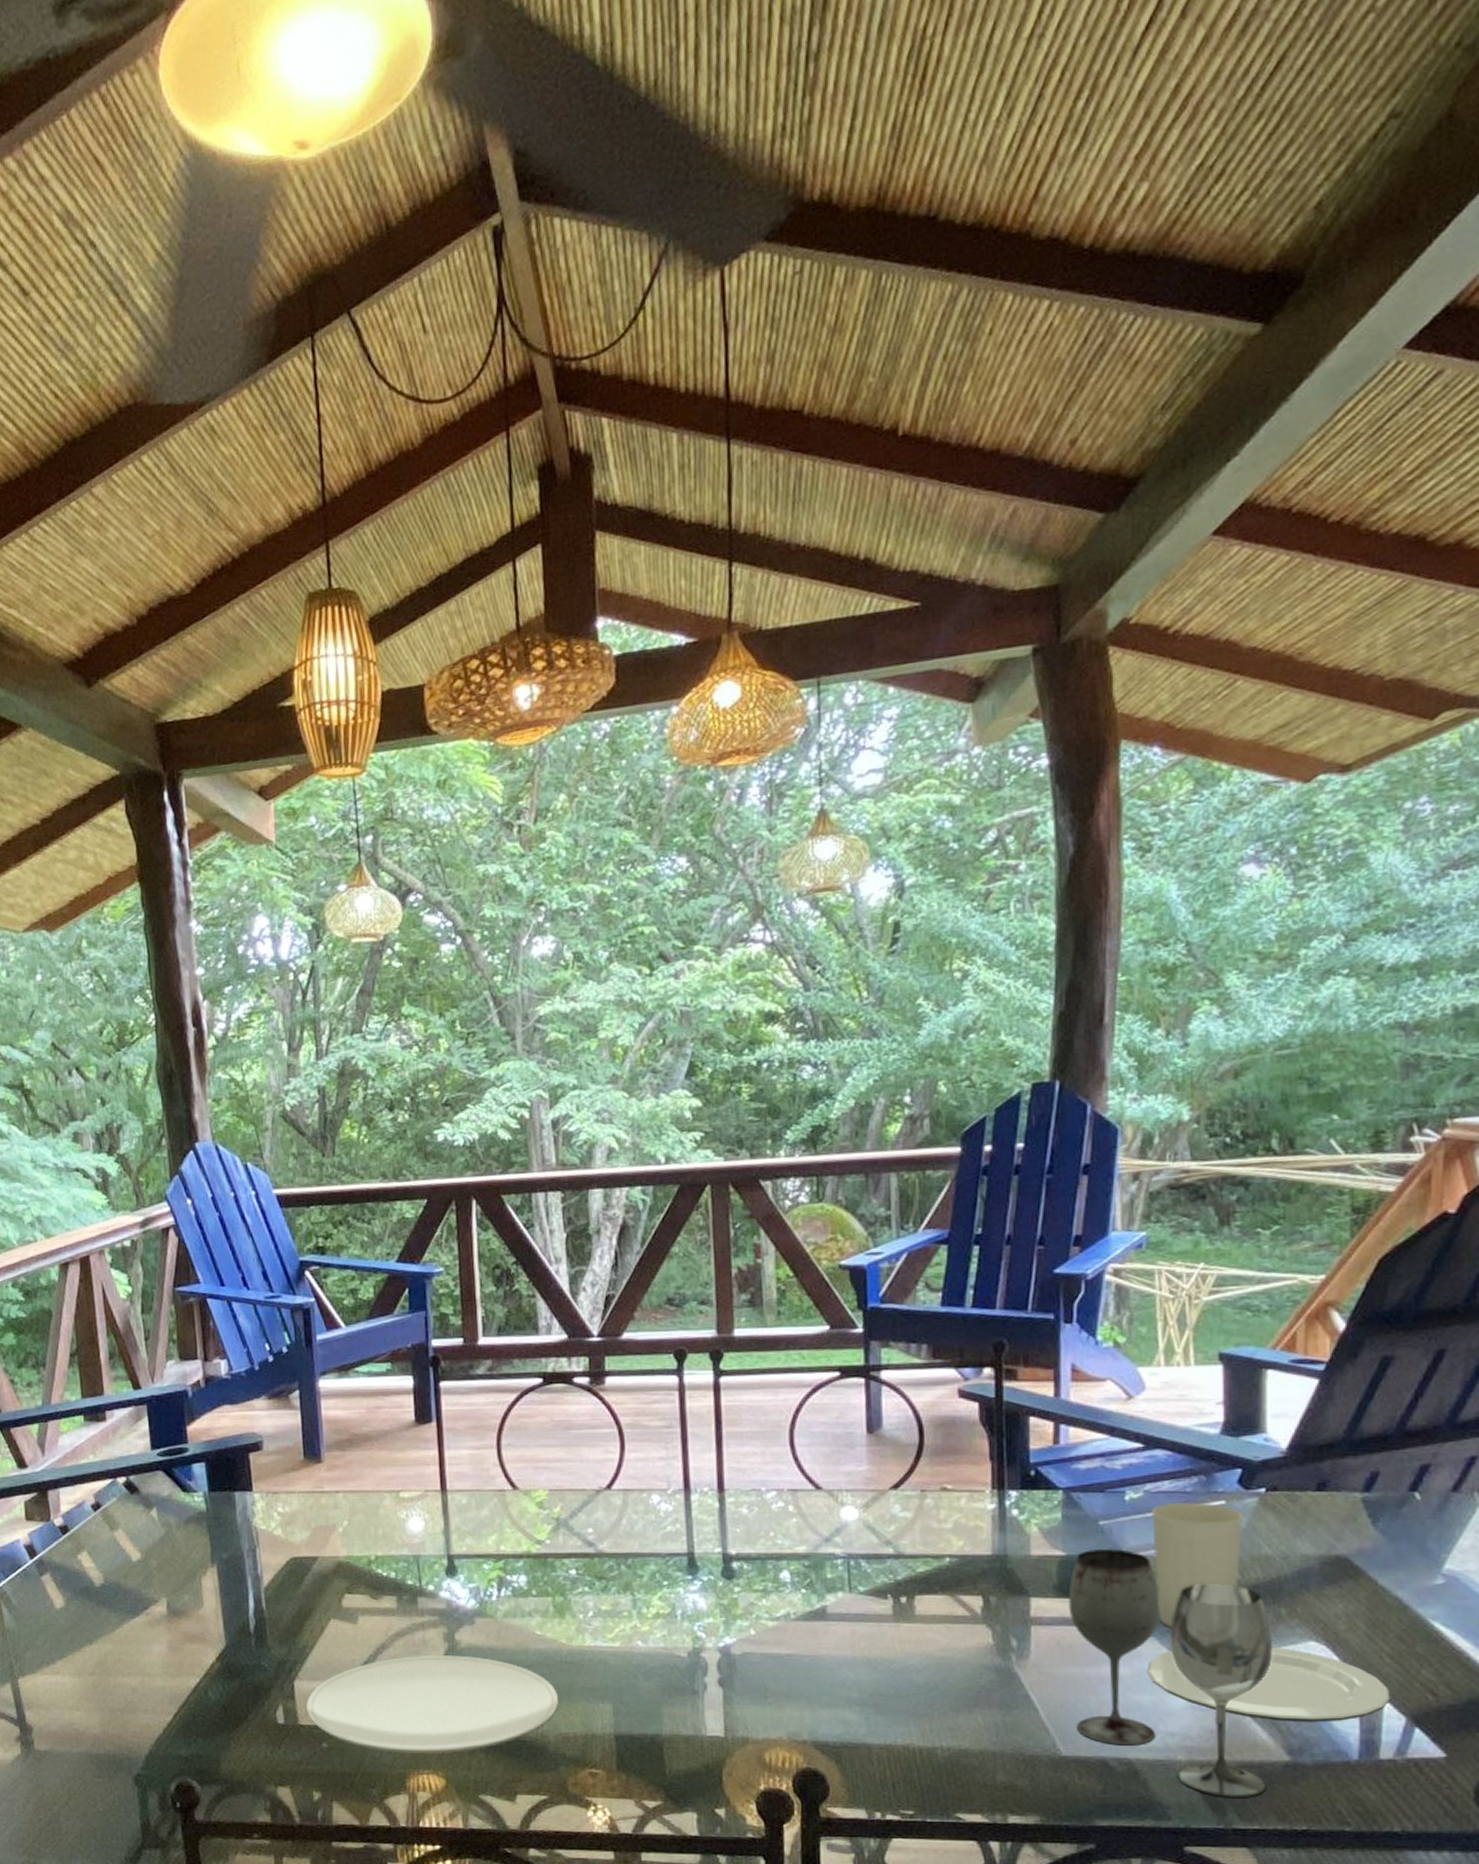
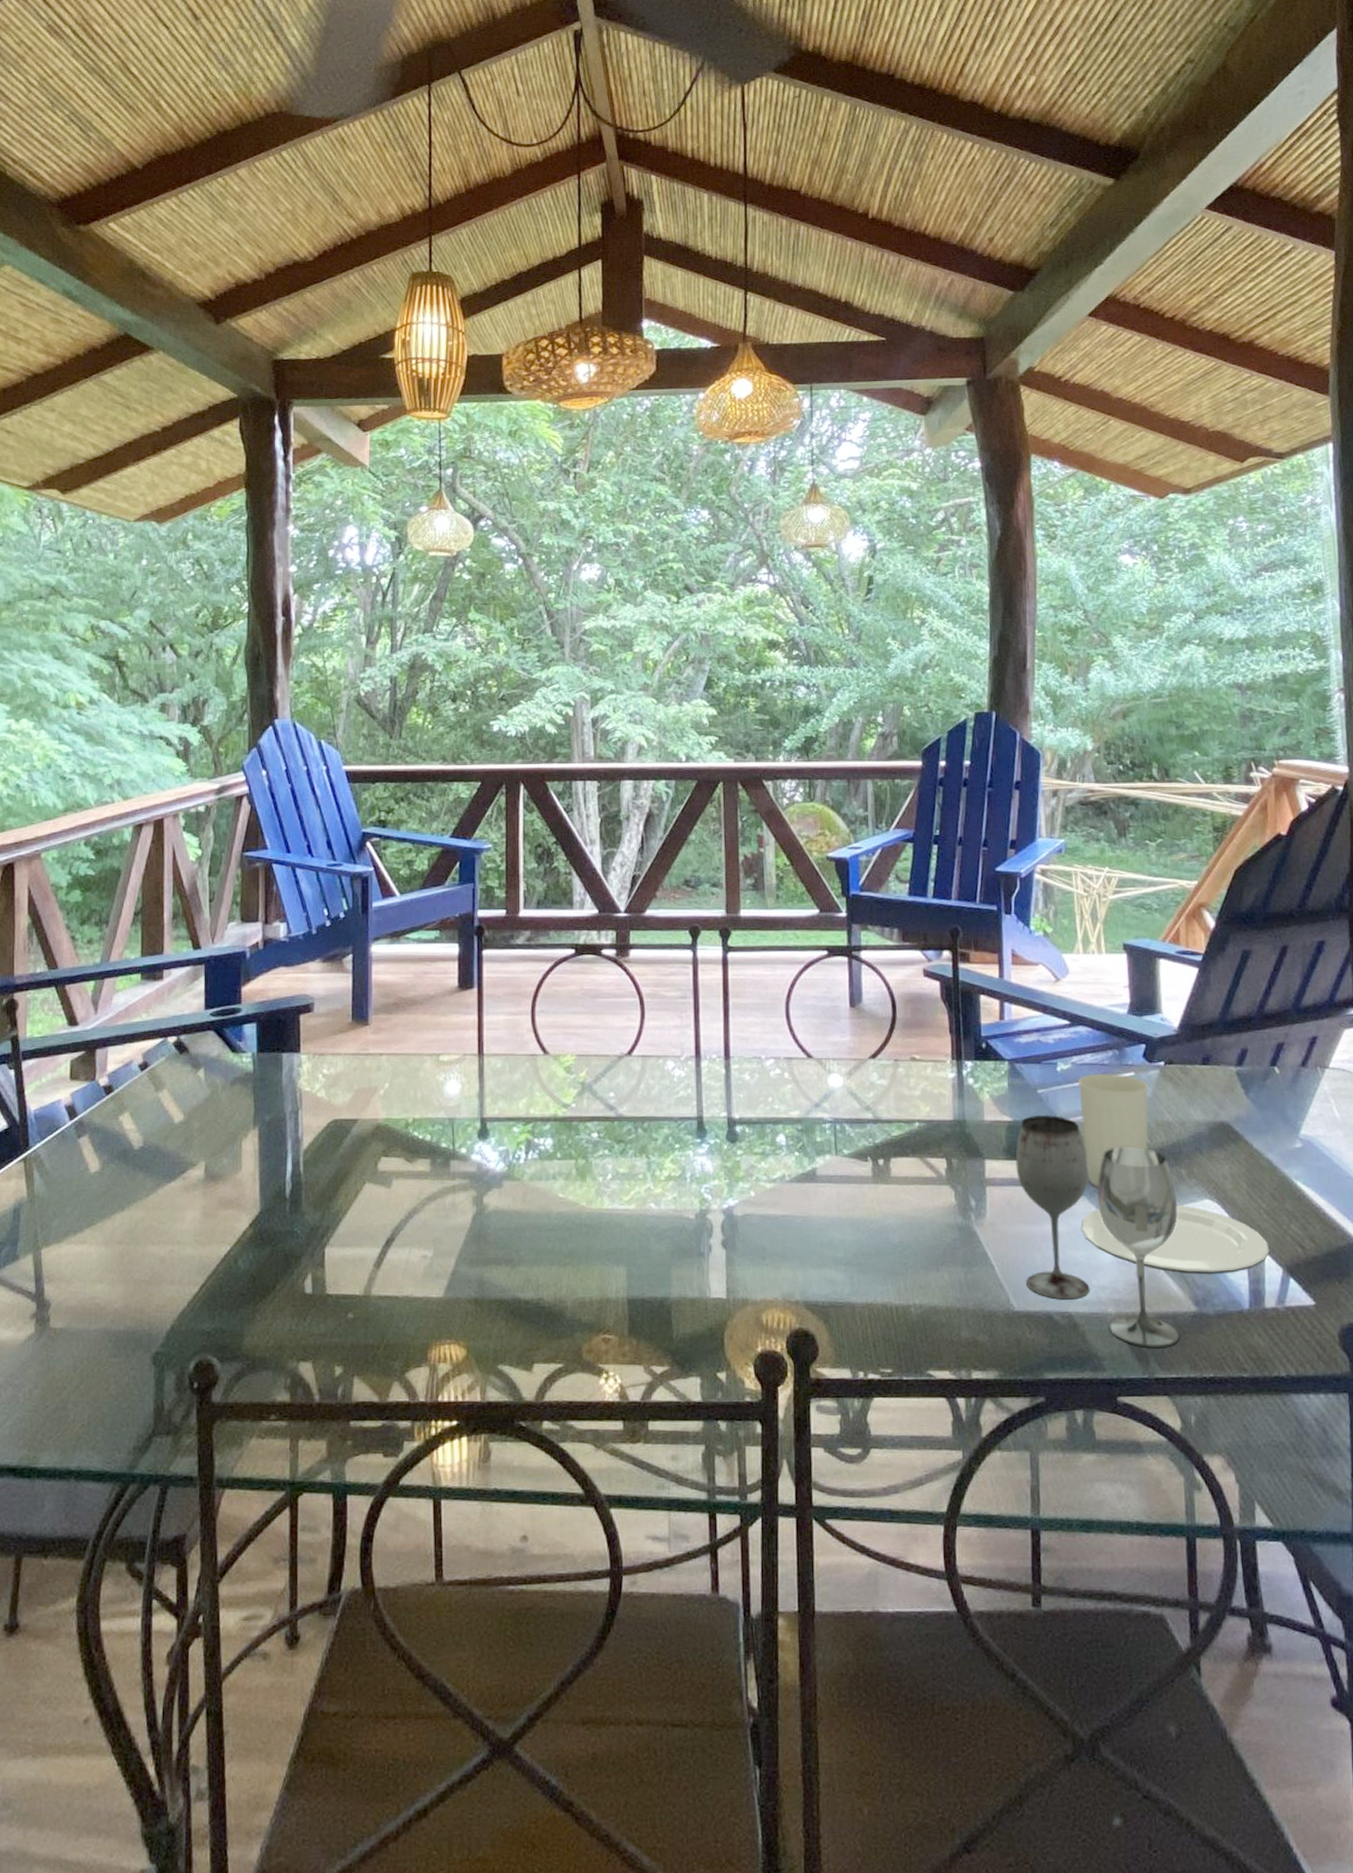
plate: present [306,1655,558,1754] -> none [336,1219,576,1323]

